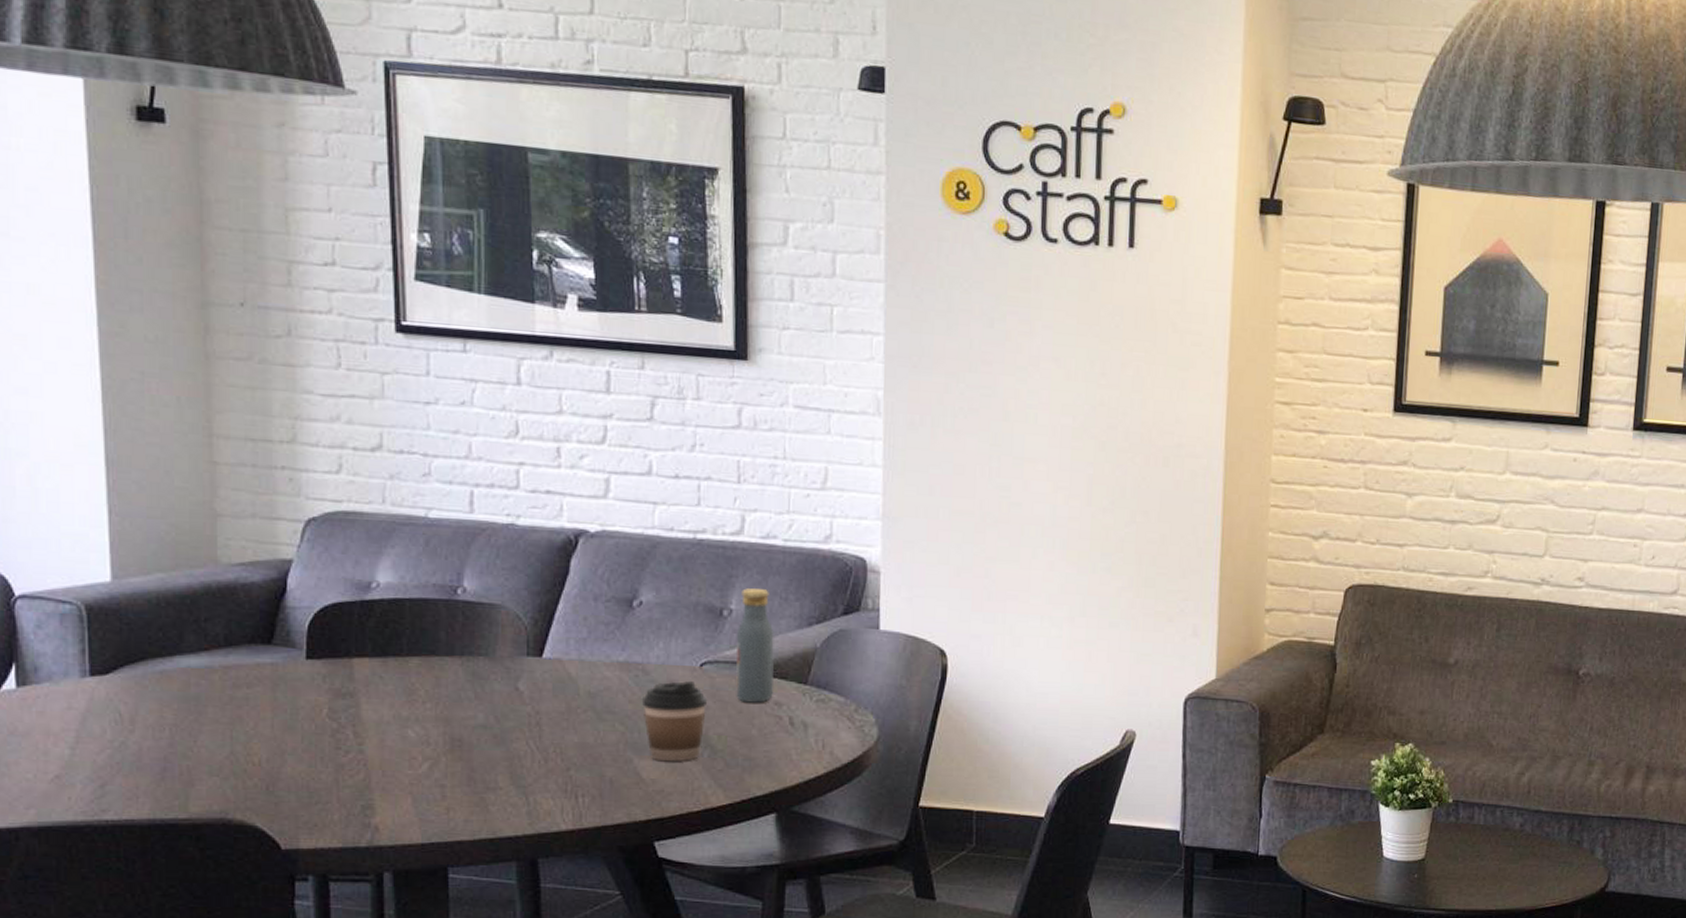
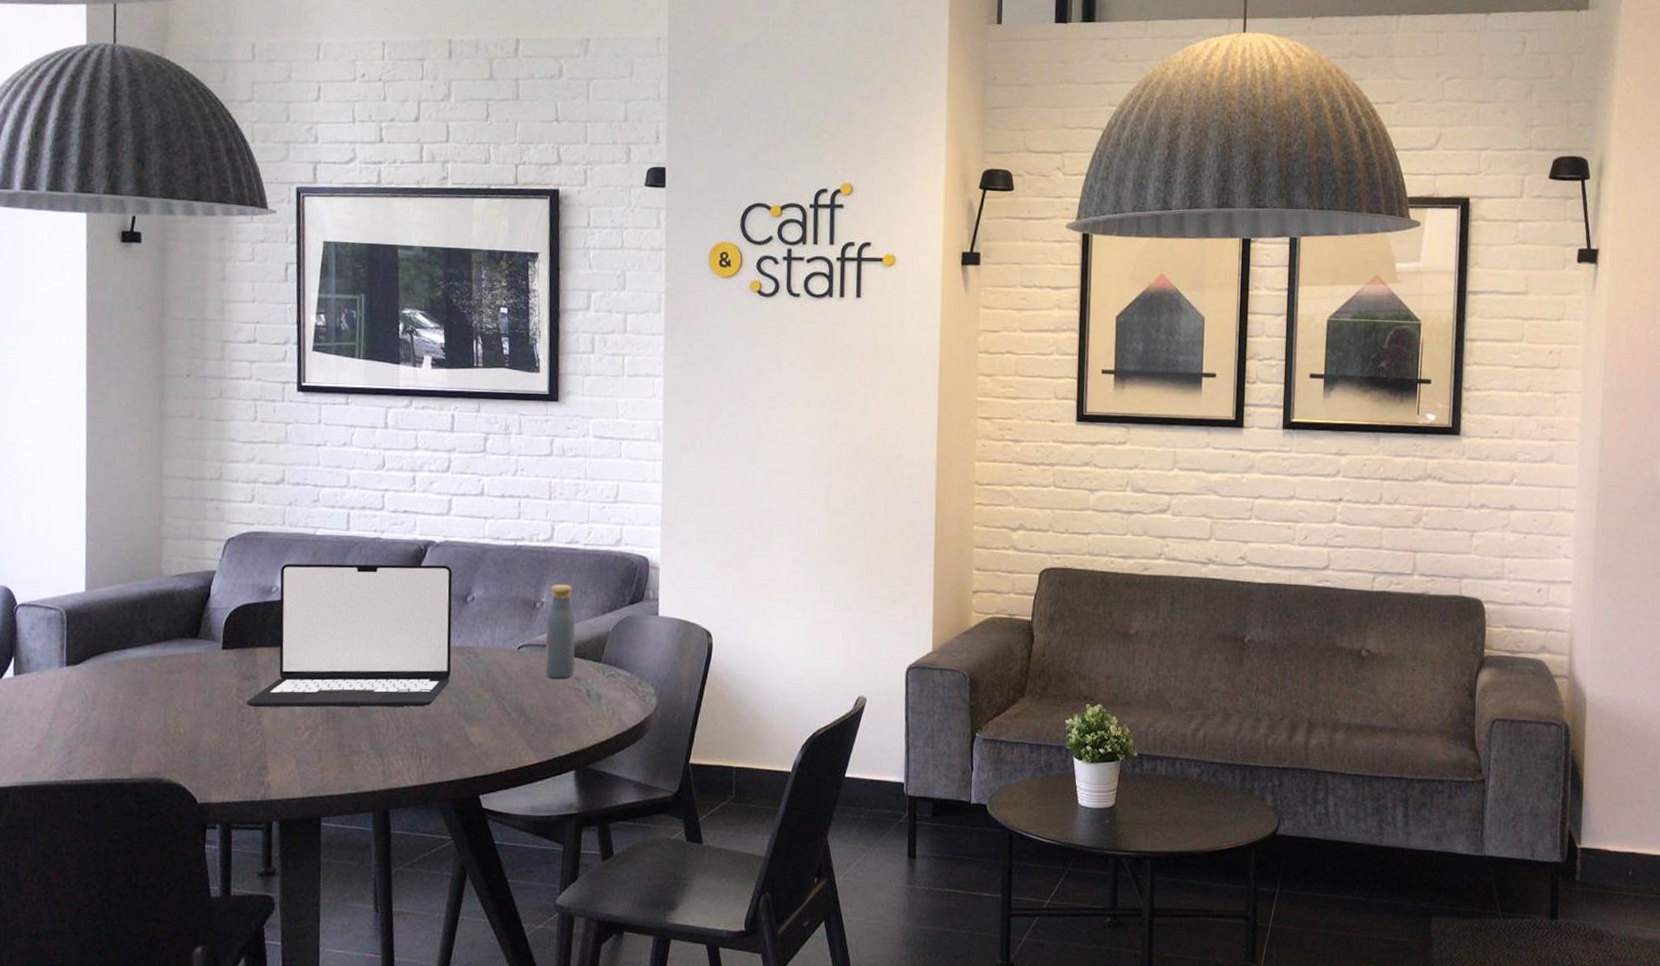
laptop: none [342,553,614,735] -> present [246,563,453,708]
coffee cup: present [642,681,708,762] -> none [473,662,523,729]

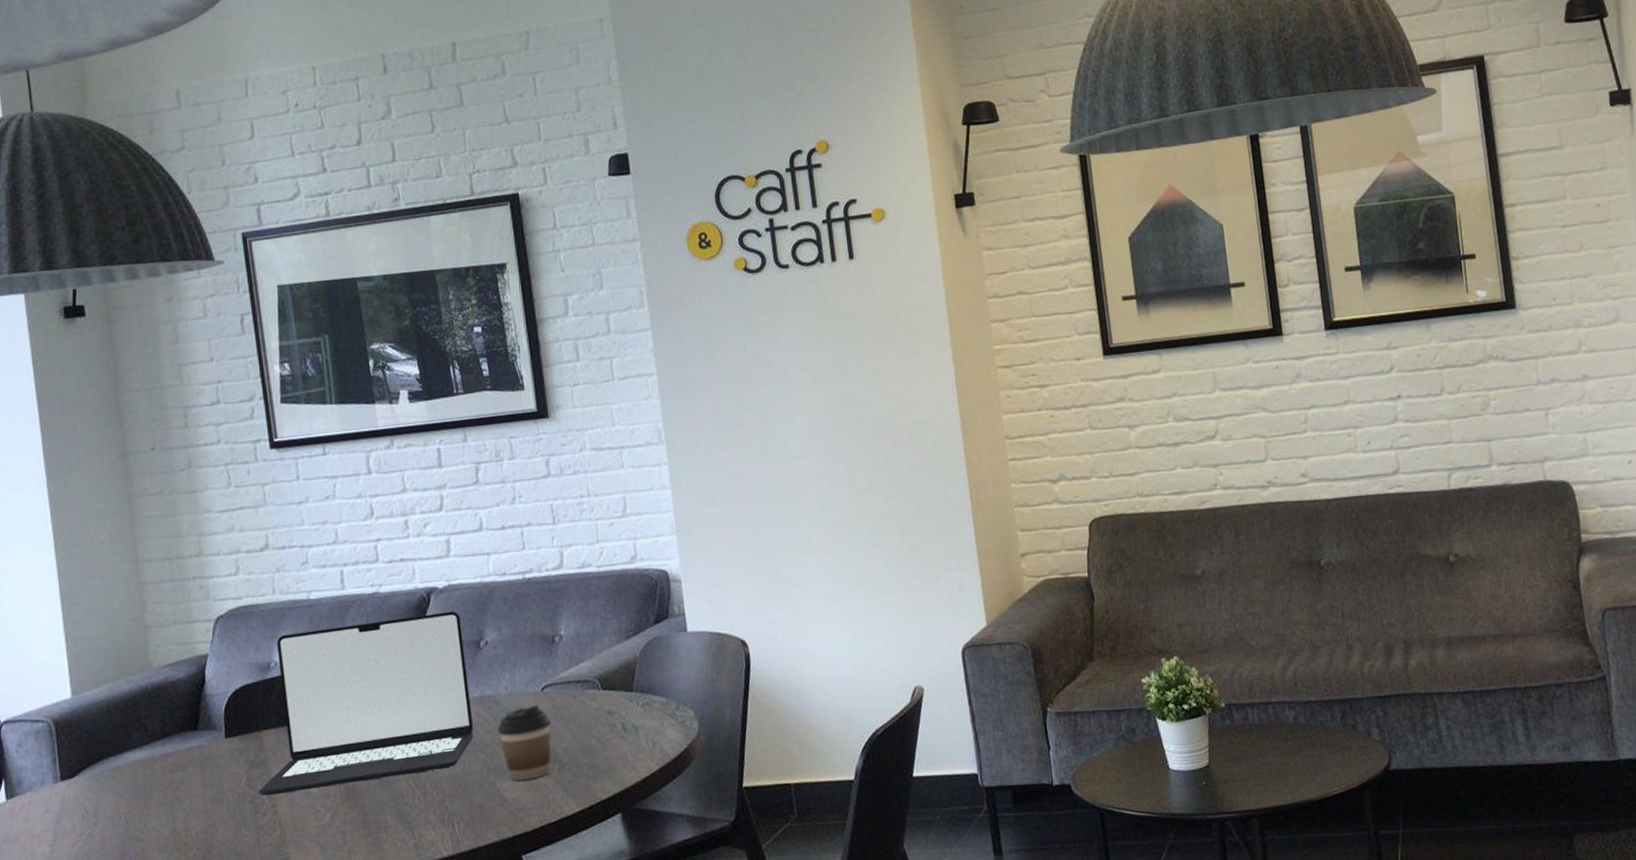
coffee cup: none [473,662,523,729] -> present [497,705,552,781]
vodka: present [545,584,576,678] -> none [568,612,605,717]

